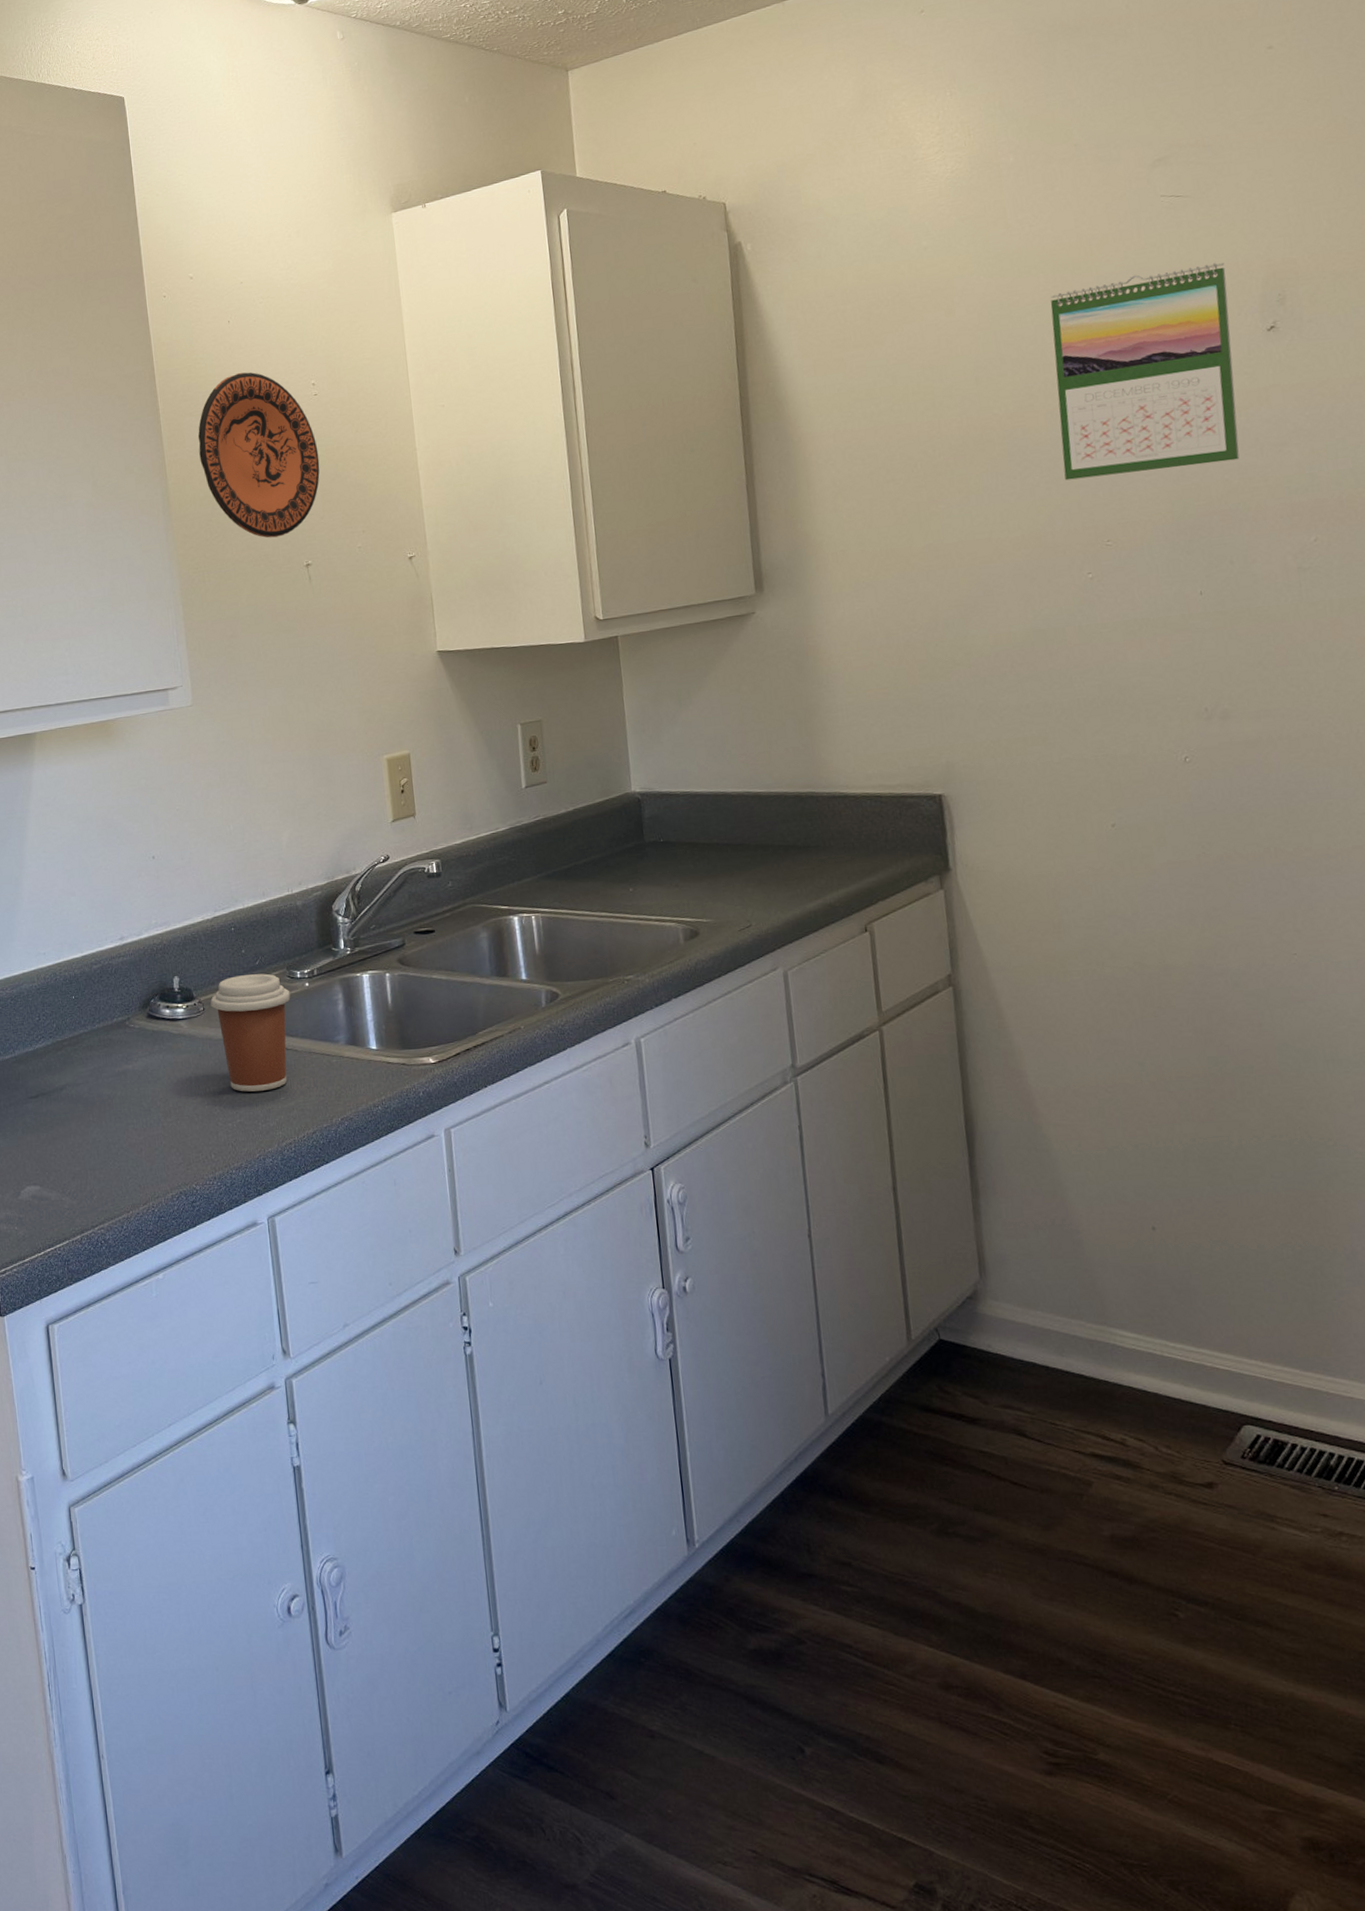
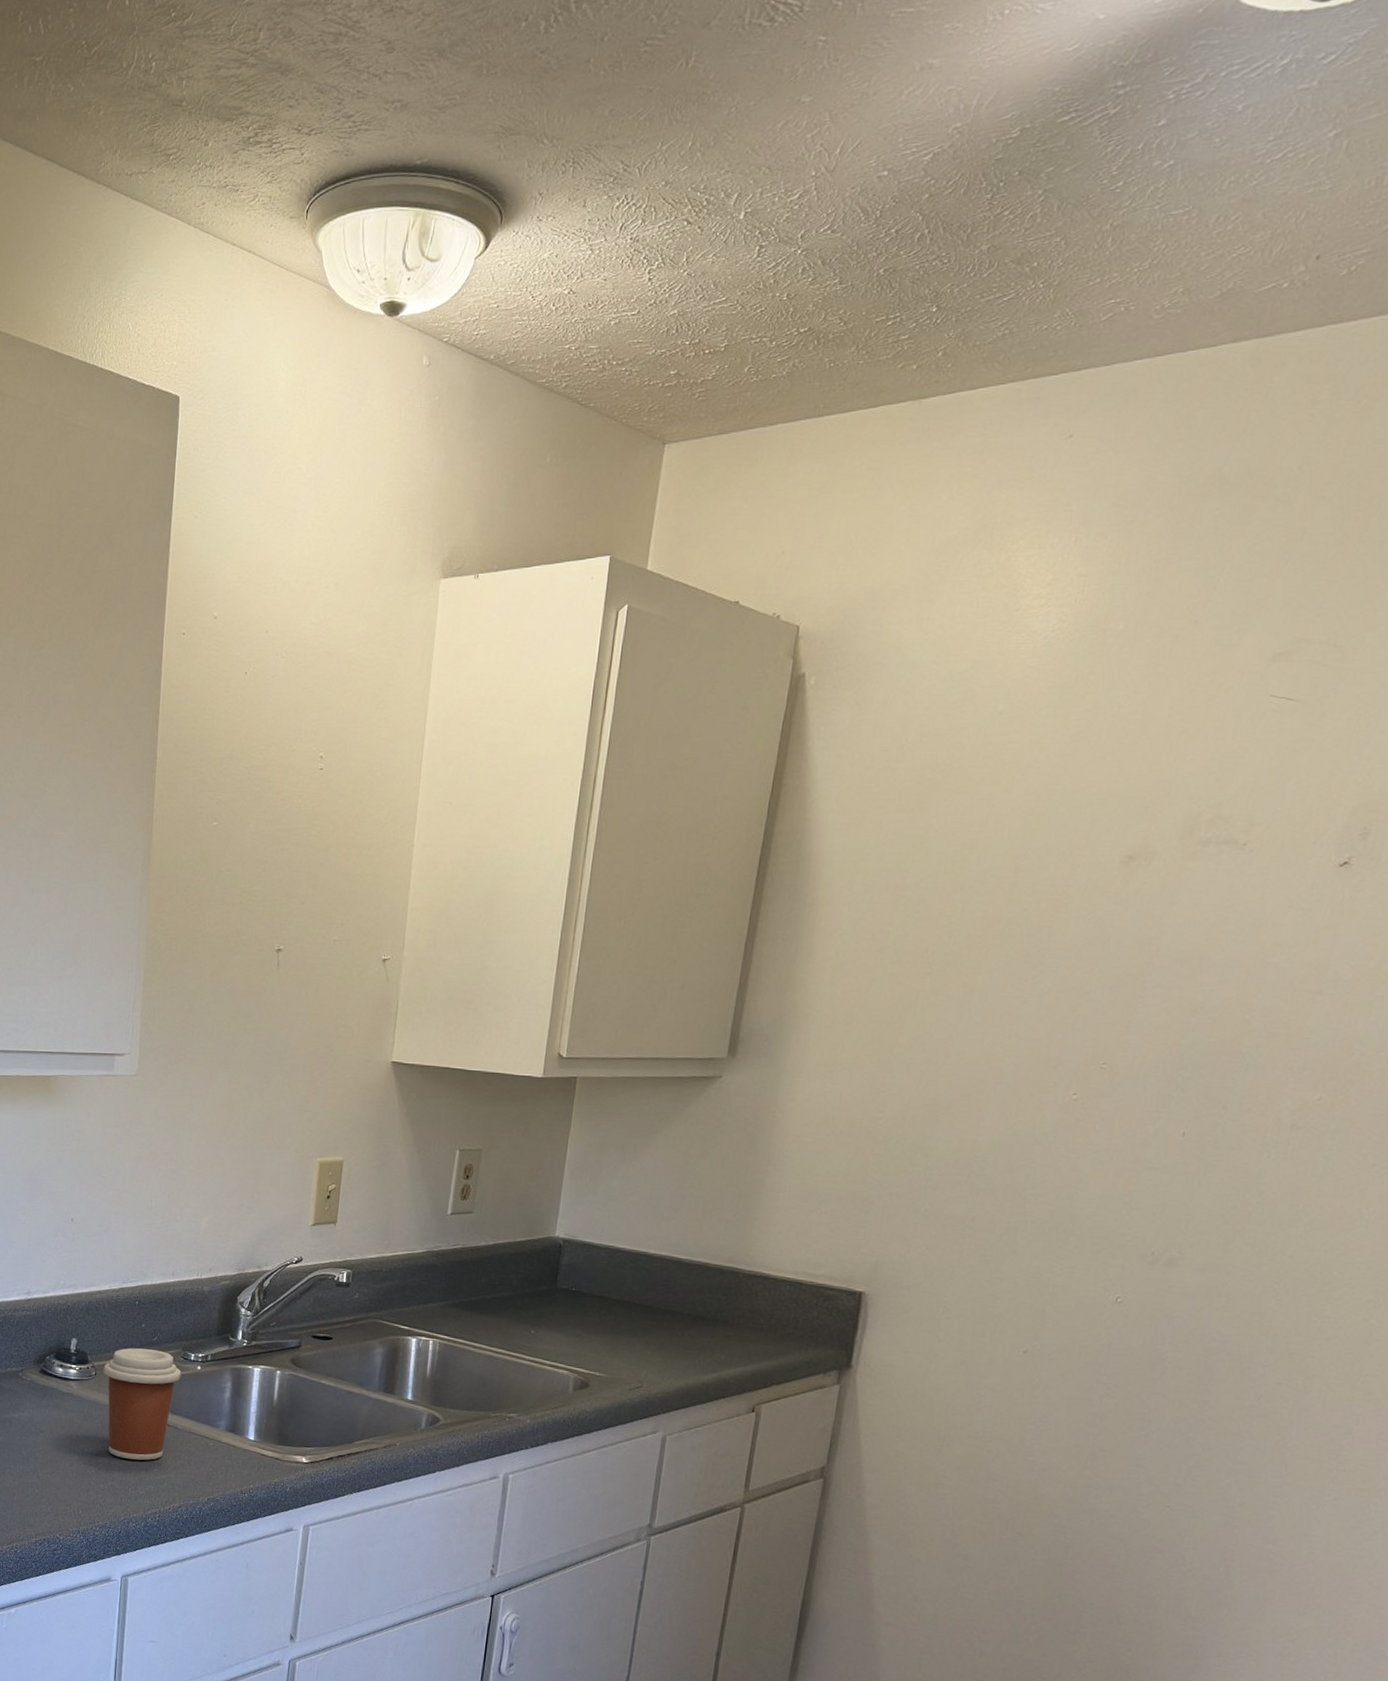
decorative plate: present [198,372,320,538] -> none [189,731,313,916]
calendar: present [1050,263,1240,481] -> none [1078,780,1317,1001]

